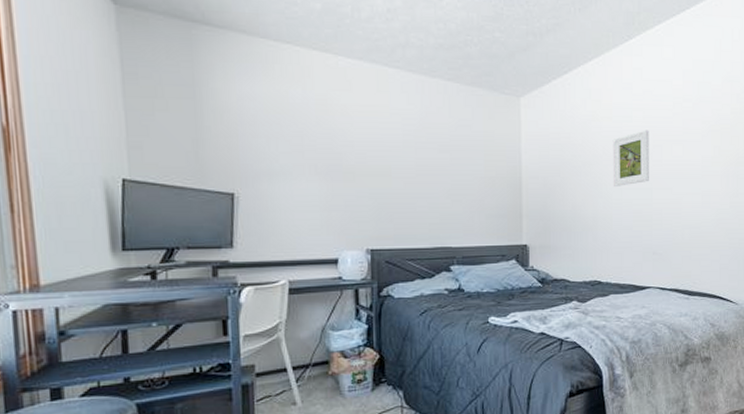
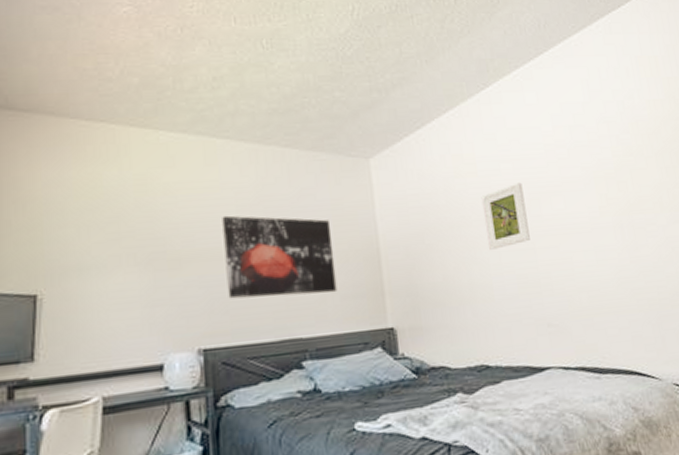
wall art: none [390,138,484,212] -> present [222,215,338,299]

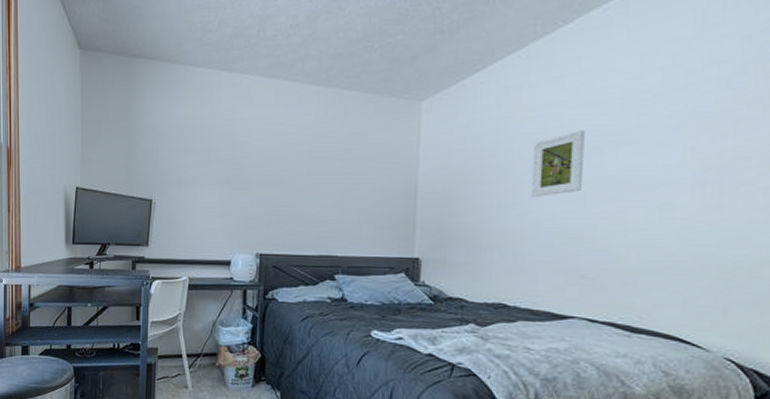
wall art: present [222,215,338,299] -> none [283,148,376,222]

